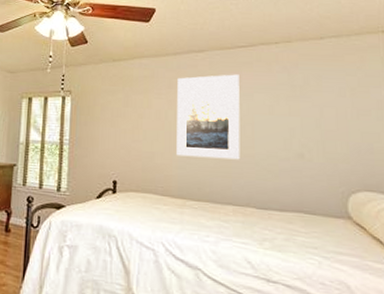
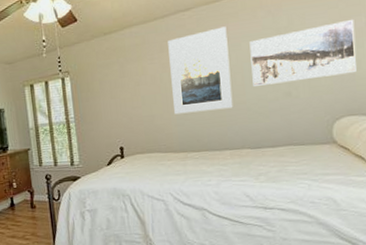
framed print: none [262,90,375,146] -> present [249,20,356,86]

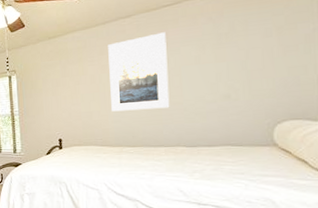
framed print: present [249,20,356,86] -> none [188,26,302,88]

